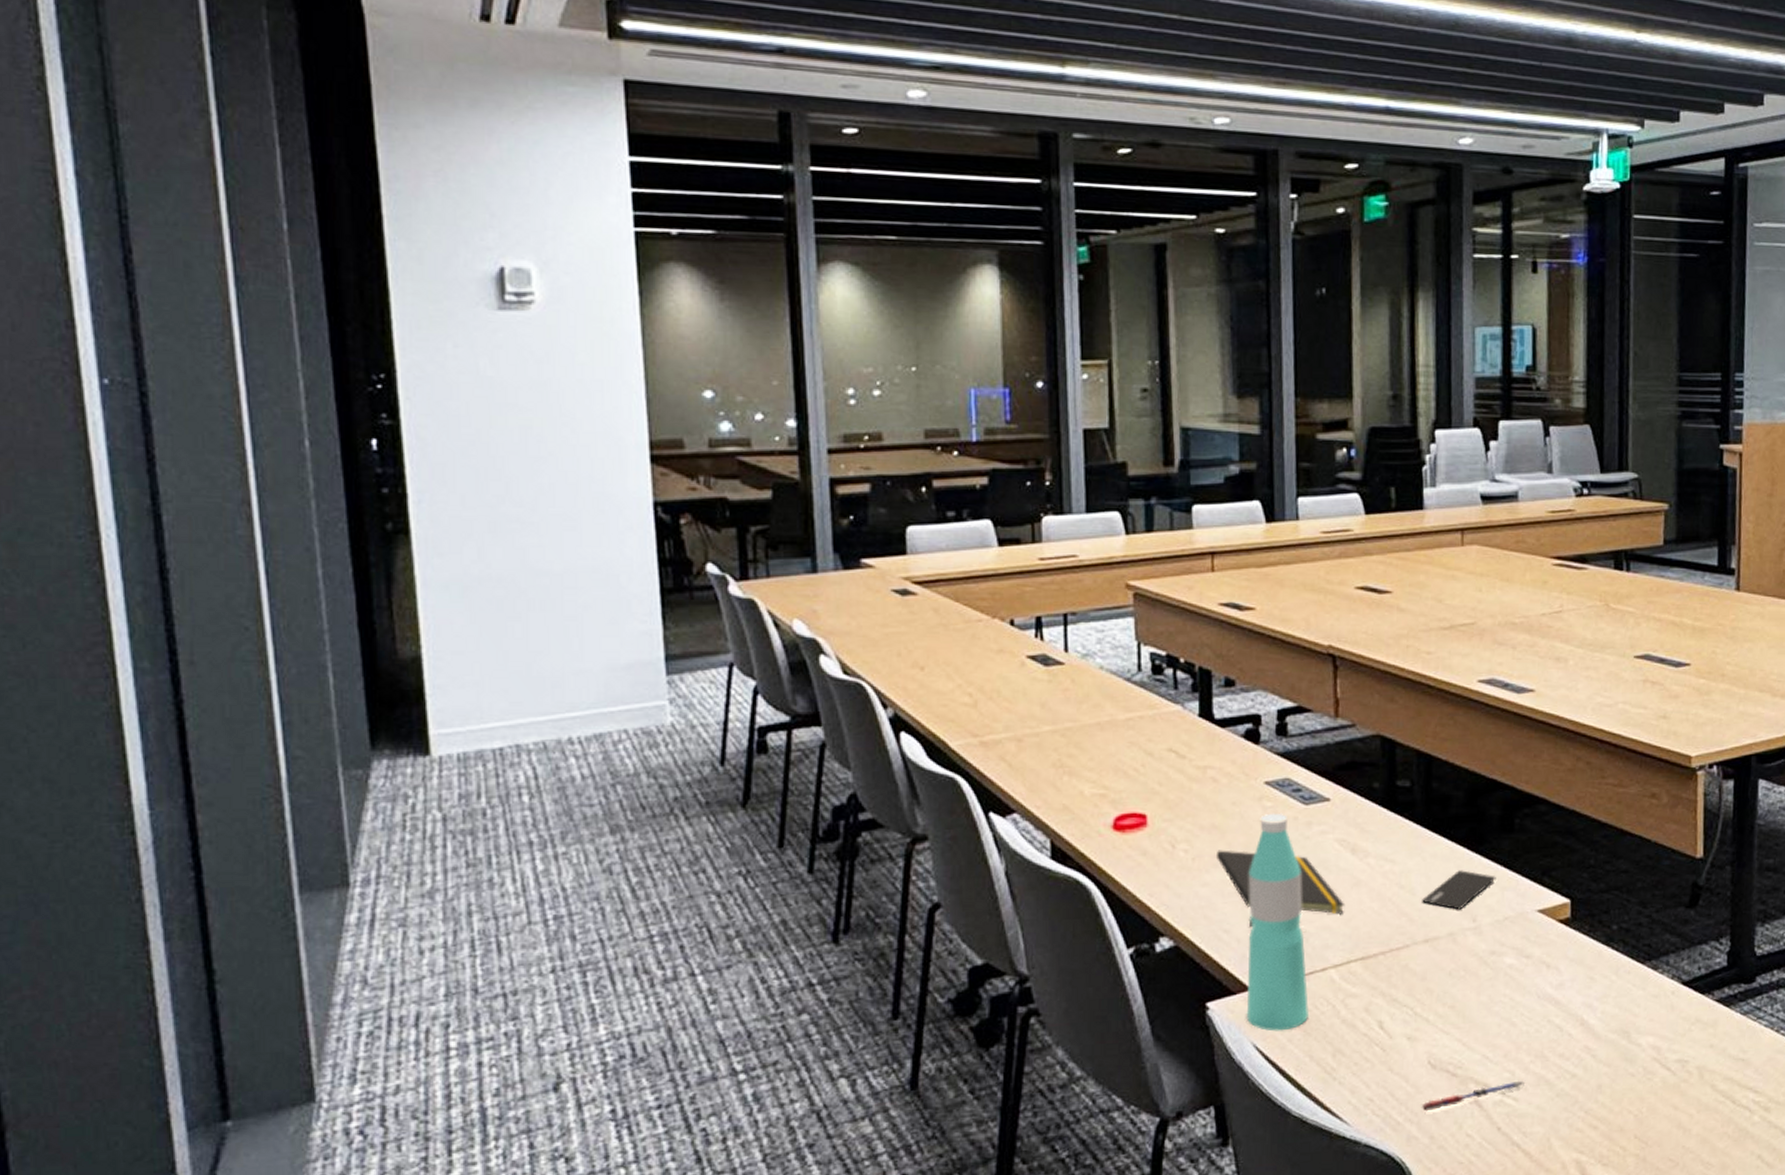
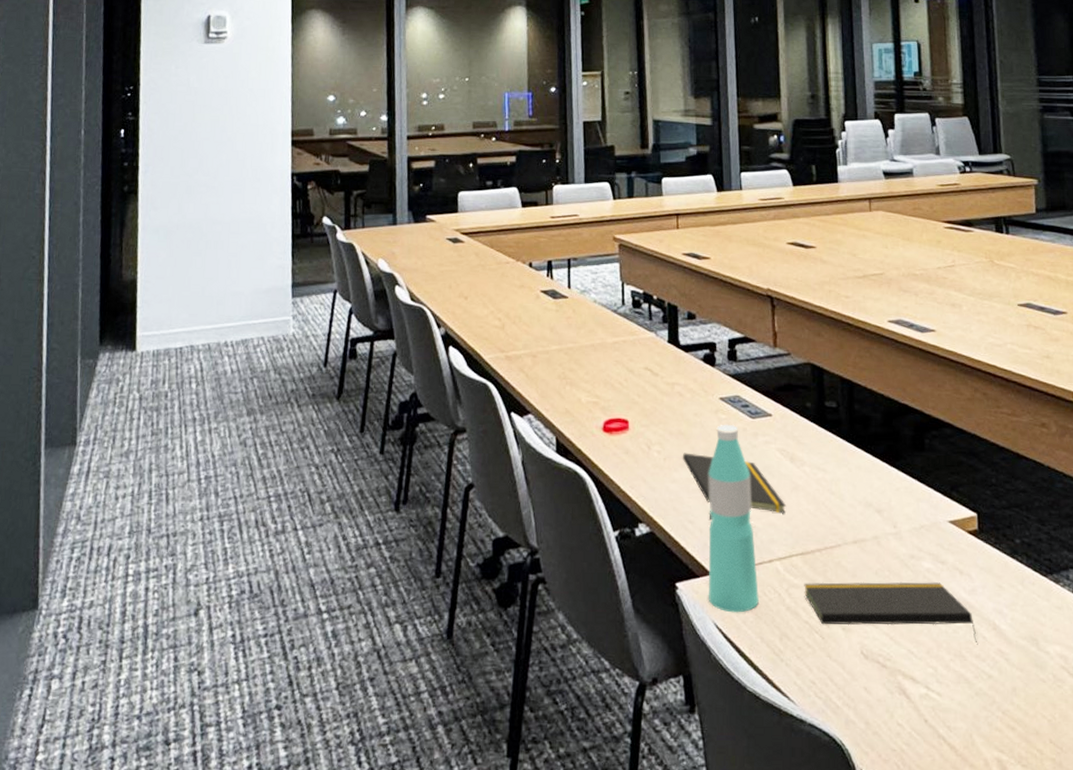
notepad: none [1363,979,1563,1043] -> present [804,581,978,645]
pen: present [1421,1080,1524,1112] -> none [856,676,946,698]
smartphone: present [1422,870,1496,910] -> none [850,481,912,516]

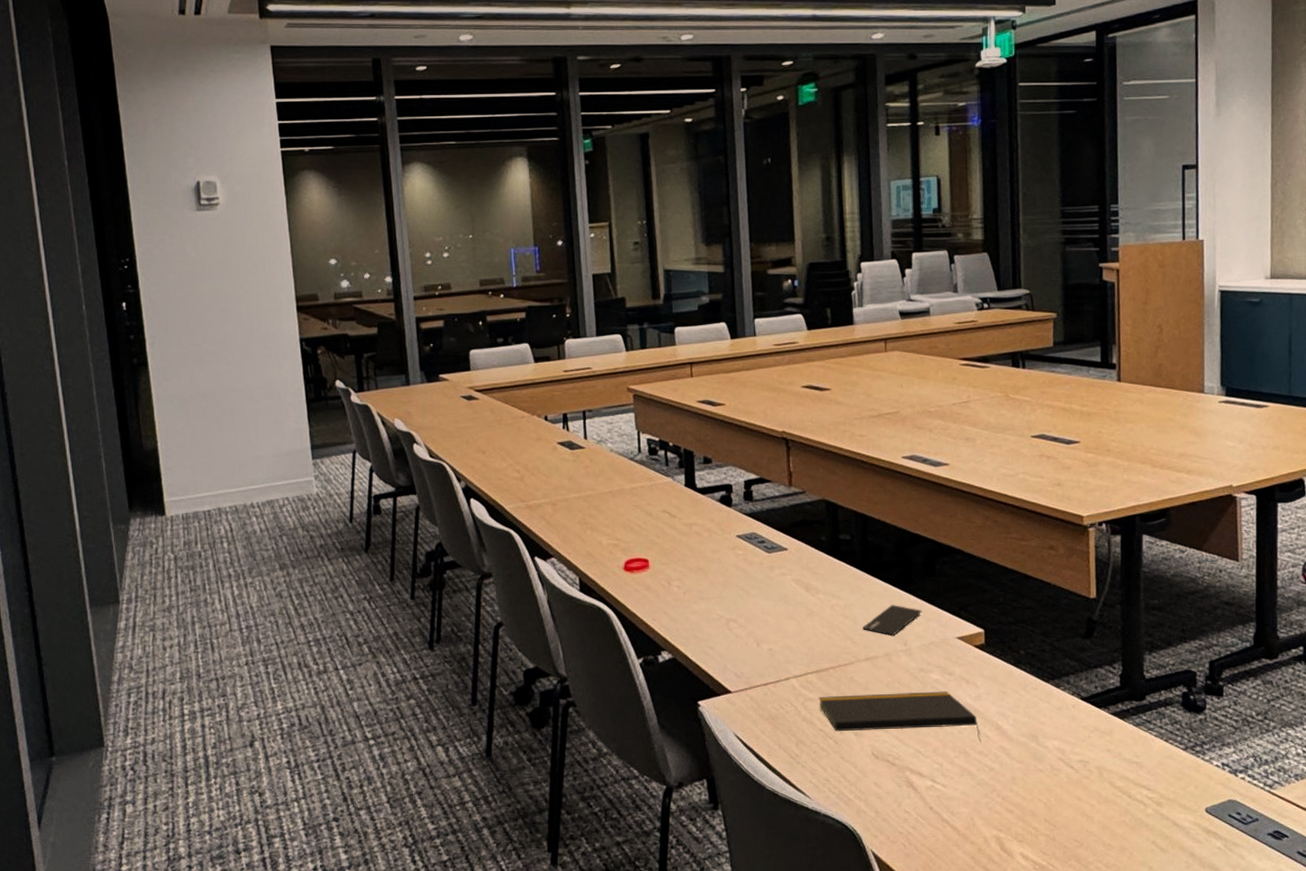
notepad: present [682,452,787,521] -> none [701,586,802,646]
water bottle: present [708,424,759,613] -> none [726,559,776,725]
smartphone: none [850,481,912,516] -> present [863,605,922,636]

